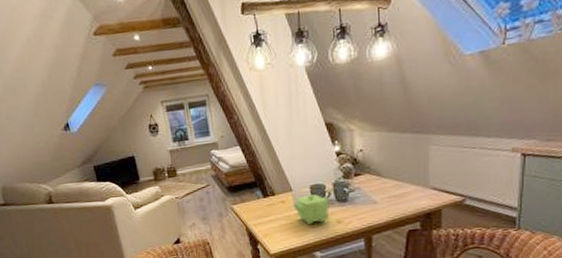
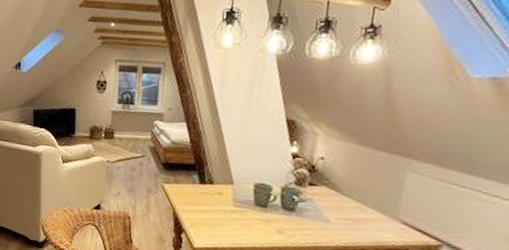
teapot: present [293,194,329,225] -> none [230,193,273,228]

